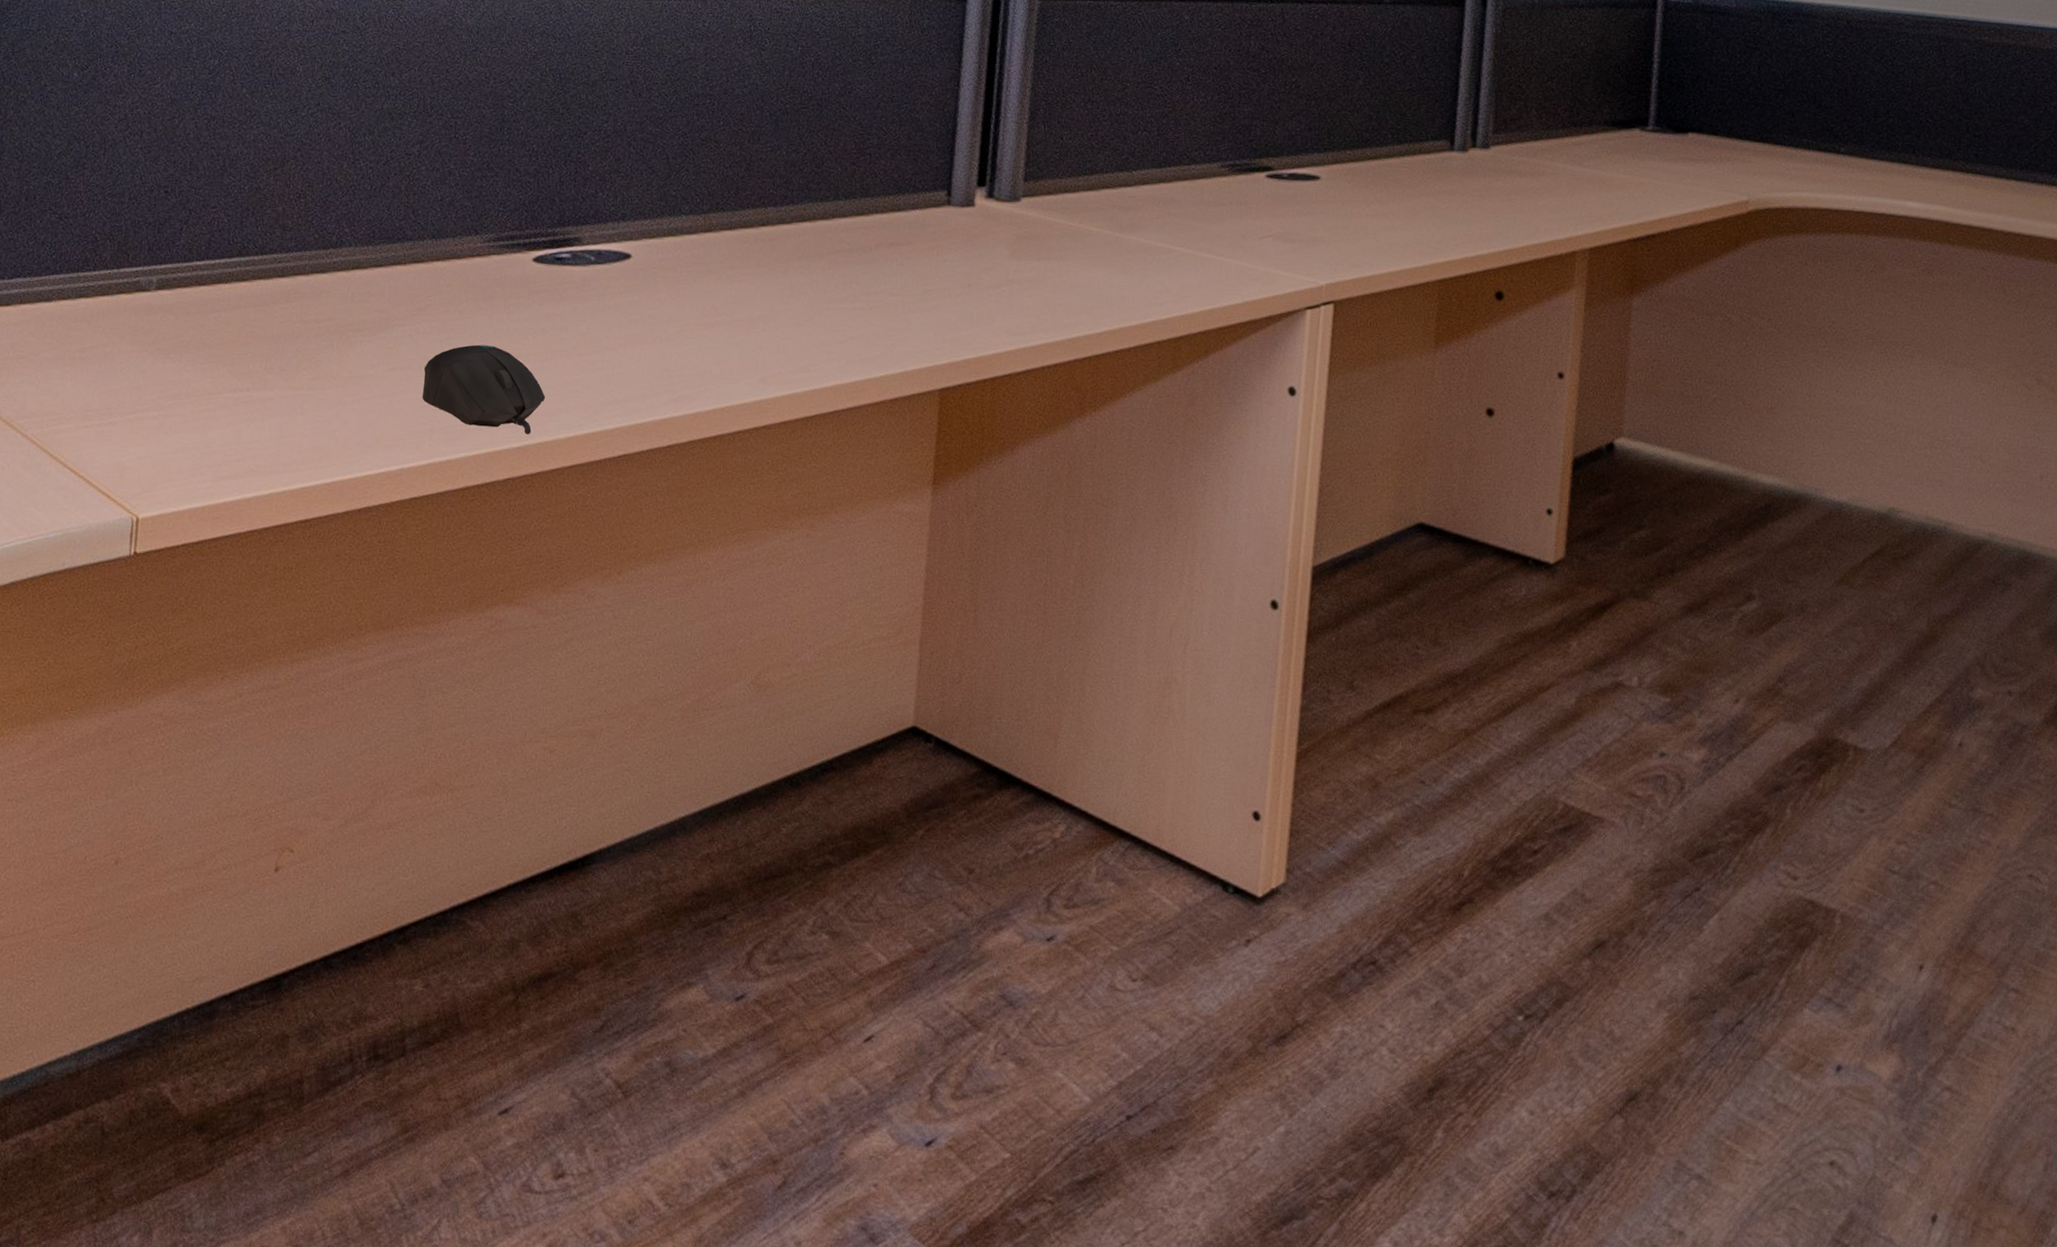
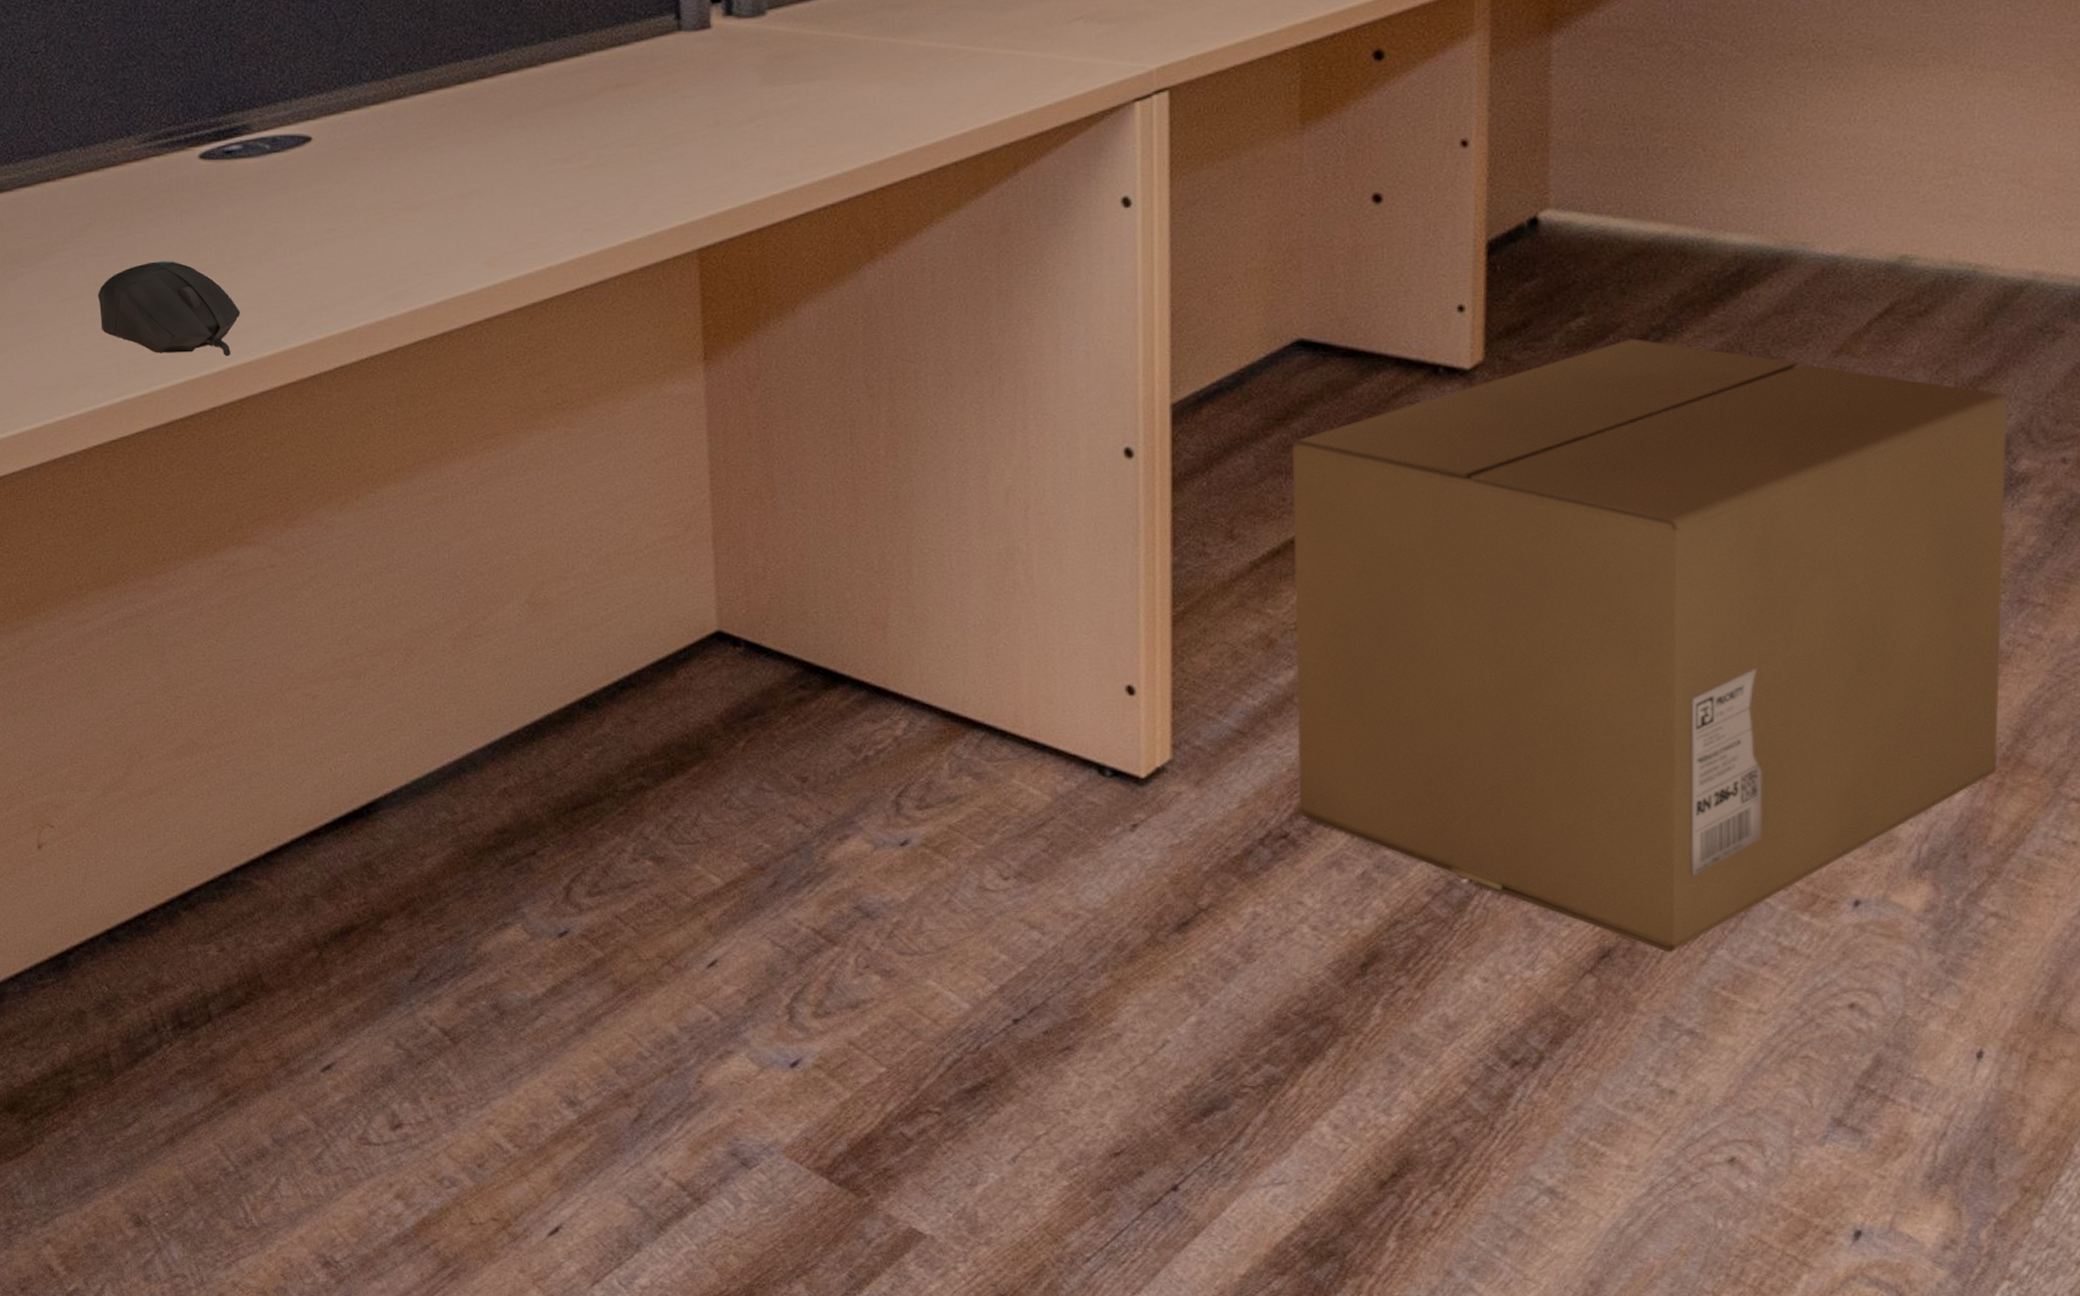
box: none [1388,552,1967,1101] -> present [1292,339,2007,953]

